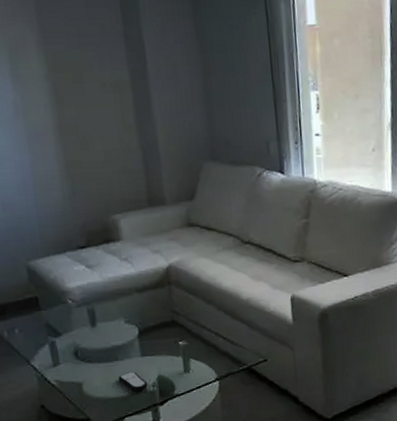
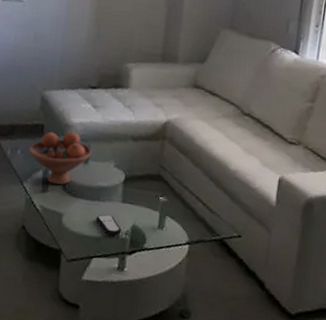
fruit bowl: none [27,297,98,356] -> present [28,131,92,185]

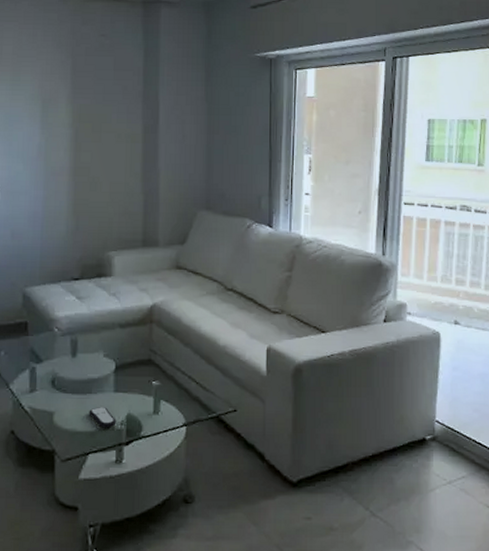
fruit bowl: present [28,131,92,185] -> none [12,326,80,383]

